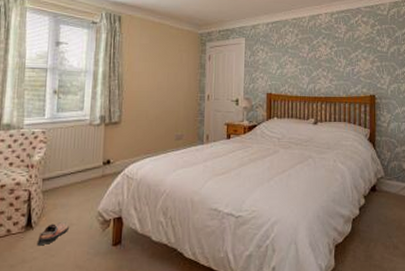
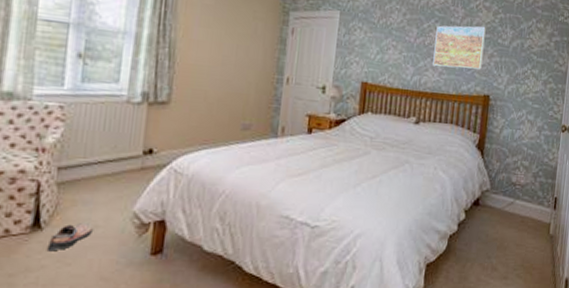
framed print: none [324,37,366,75] -> present [433,25,486,69]

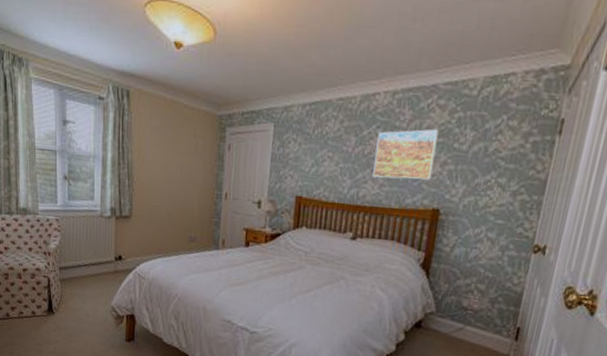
shoe: present [48,221,94,252] -> none [59,310,86,331]

